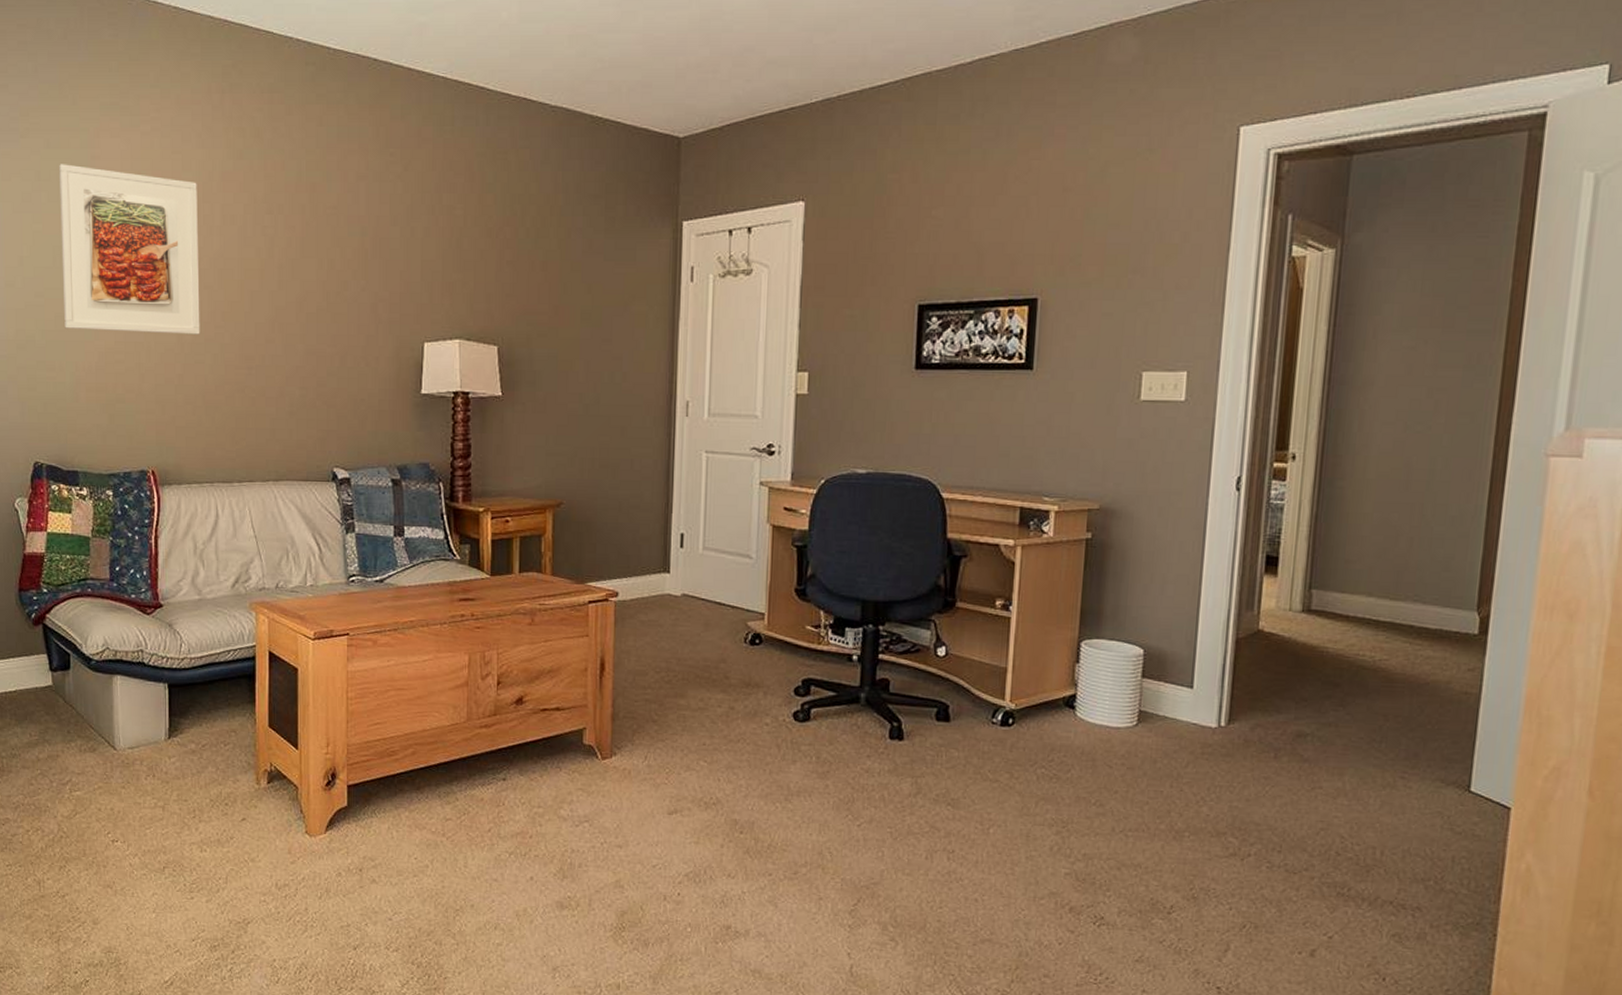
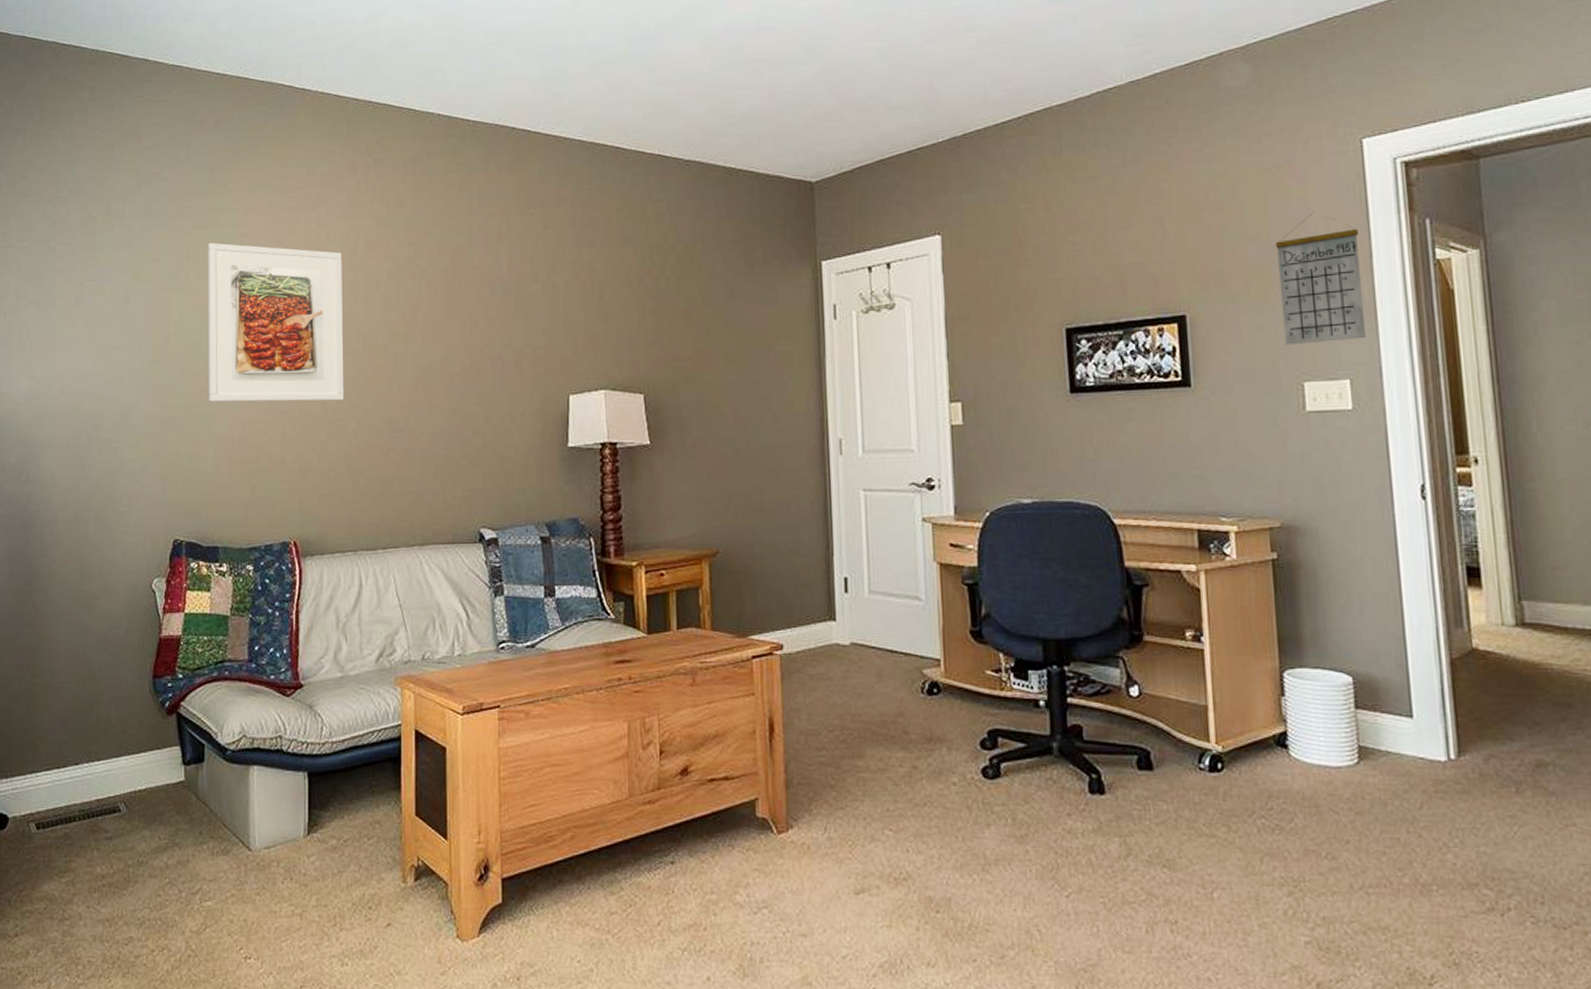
calendar: none [1130,199,1220,334] -> present [1275,211,1366,345]

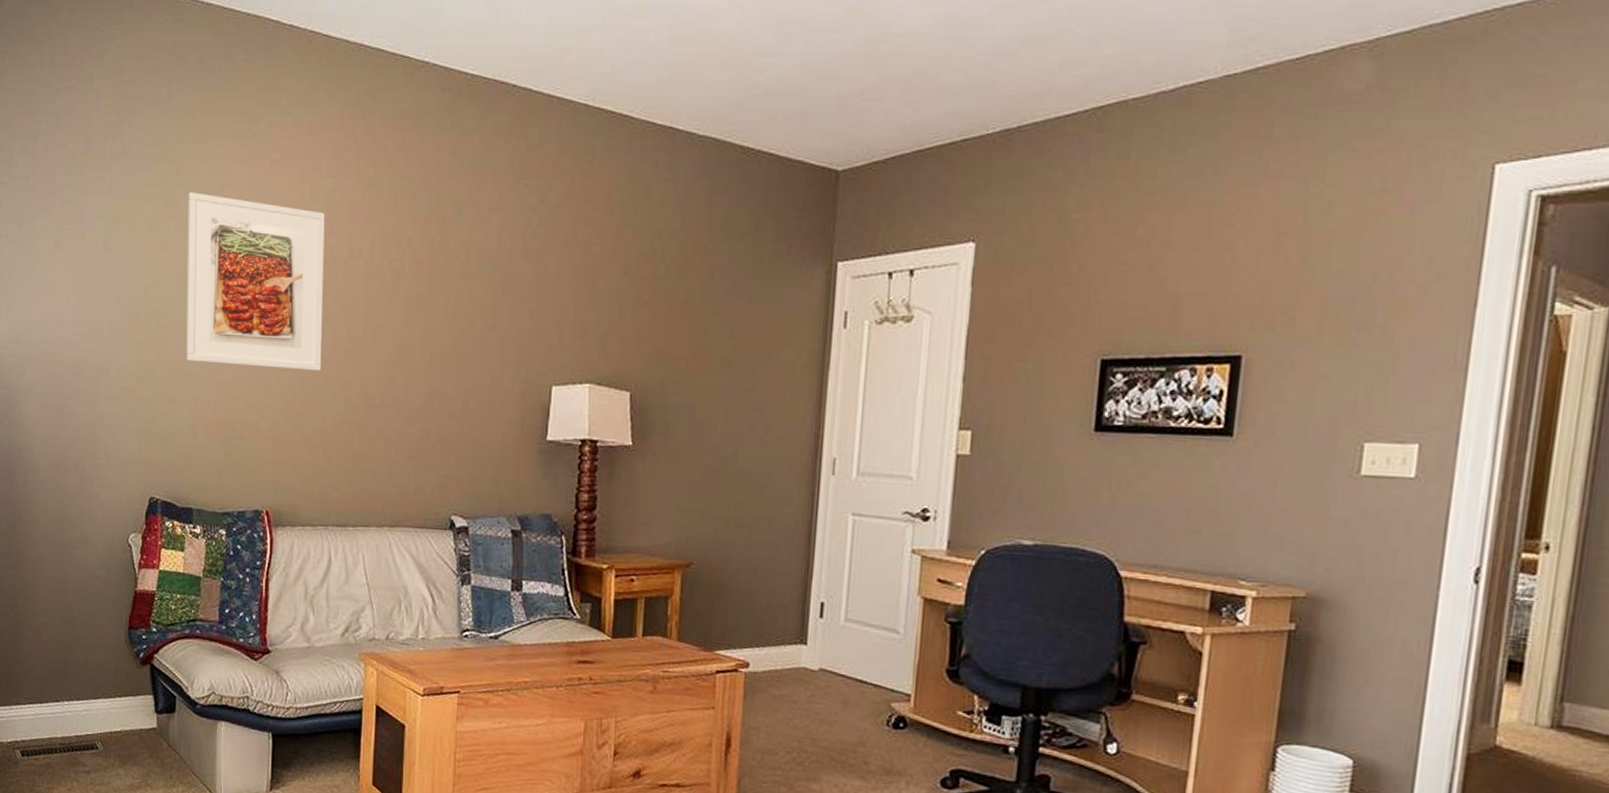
calendar: present [1275,211,1366,345] -> none [1351,246,1466,400]

